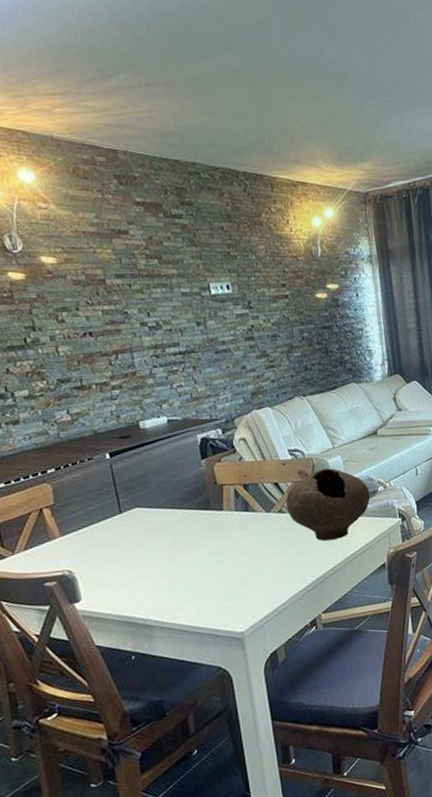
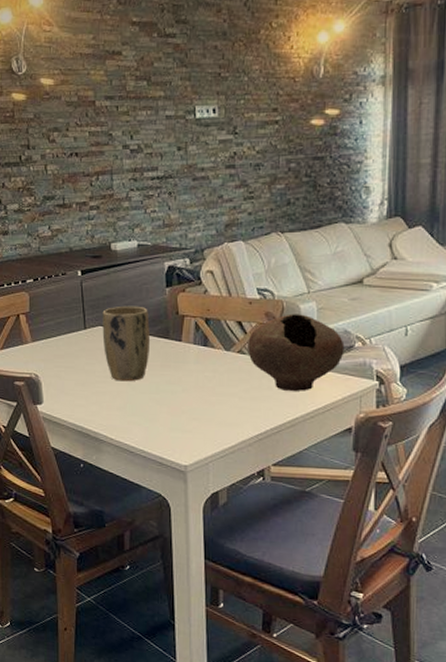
plant pot: none [138,481,193,561] -> present [102,305,150,382]

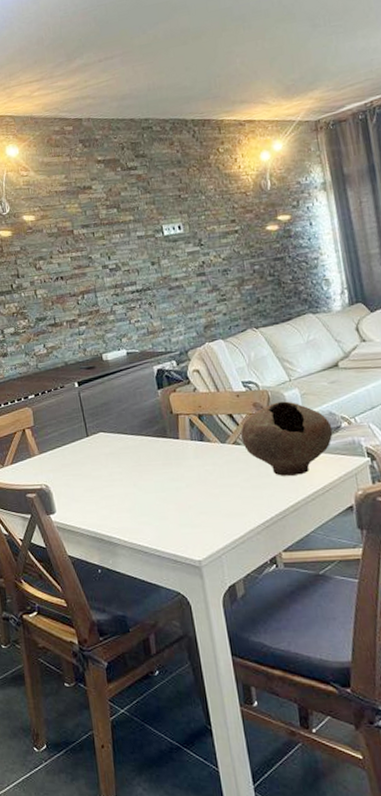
plant pot: present [102,305,150,382] -> none [102,409,151,484]

